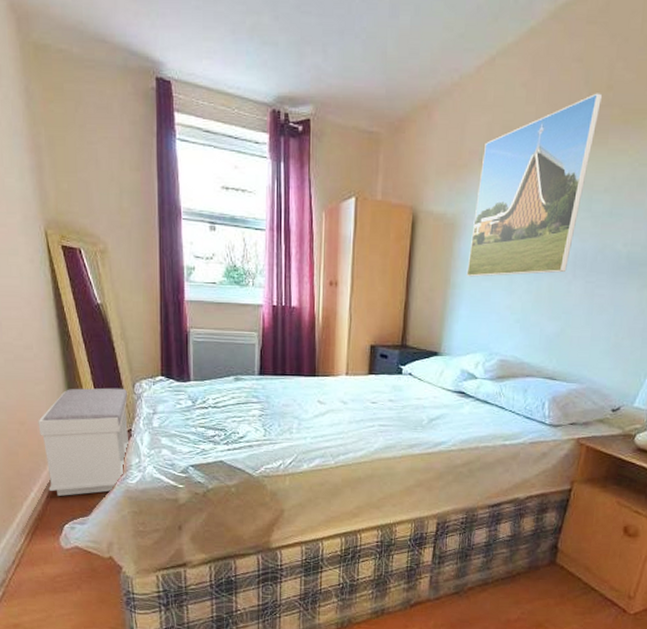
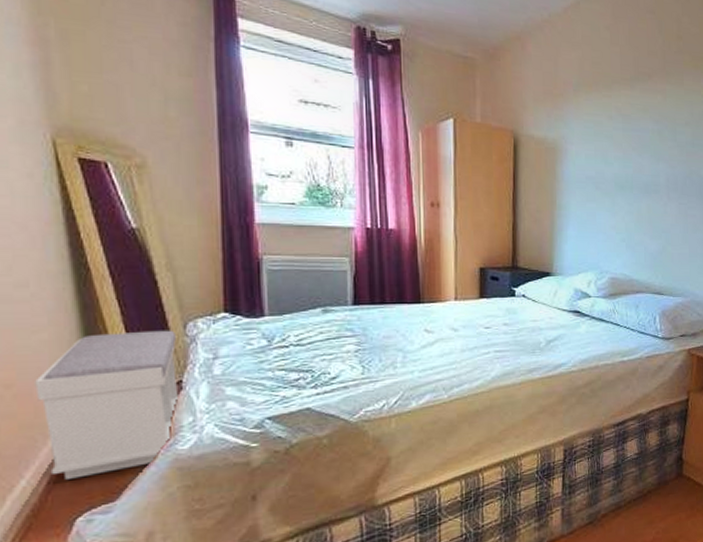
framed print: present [466,93,603,277] -> none [571,41,675,199]

